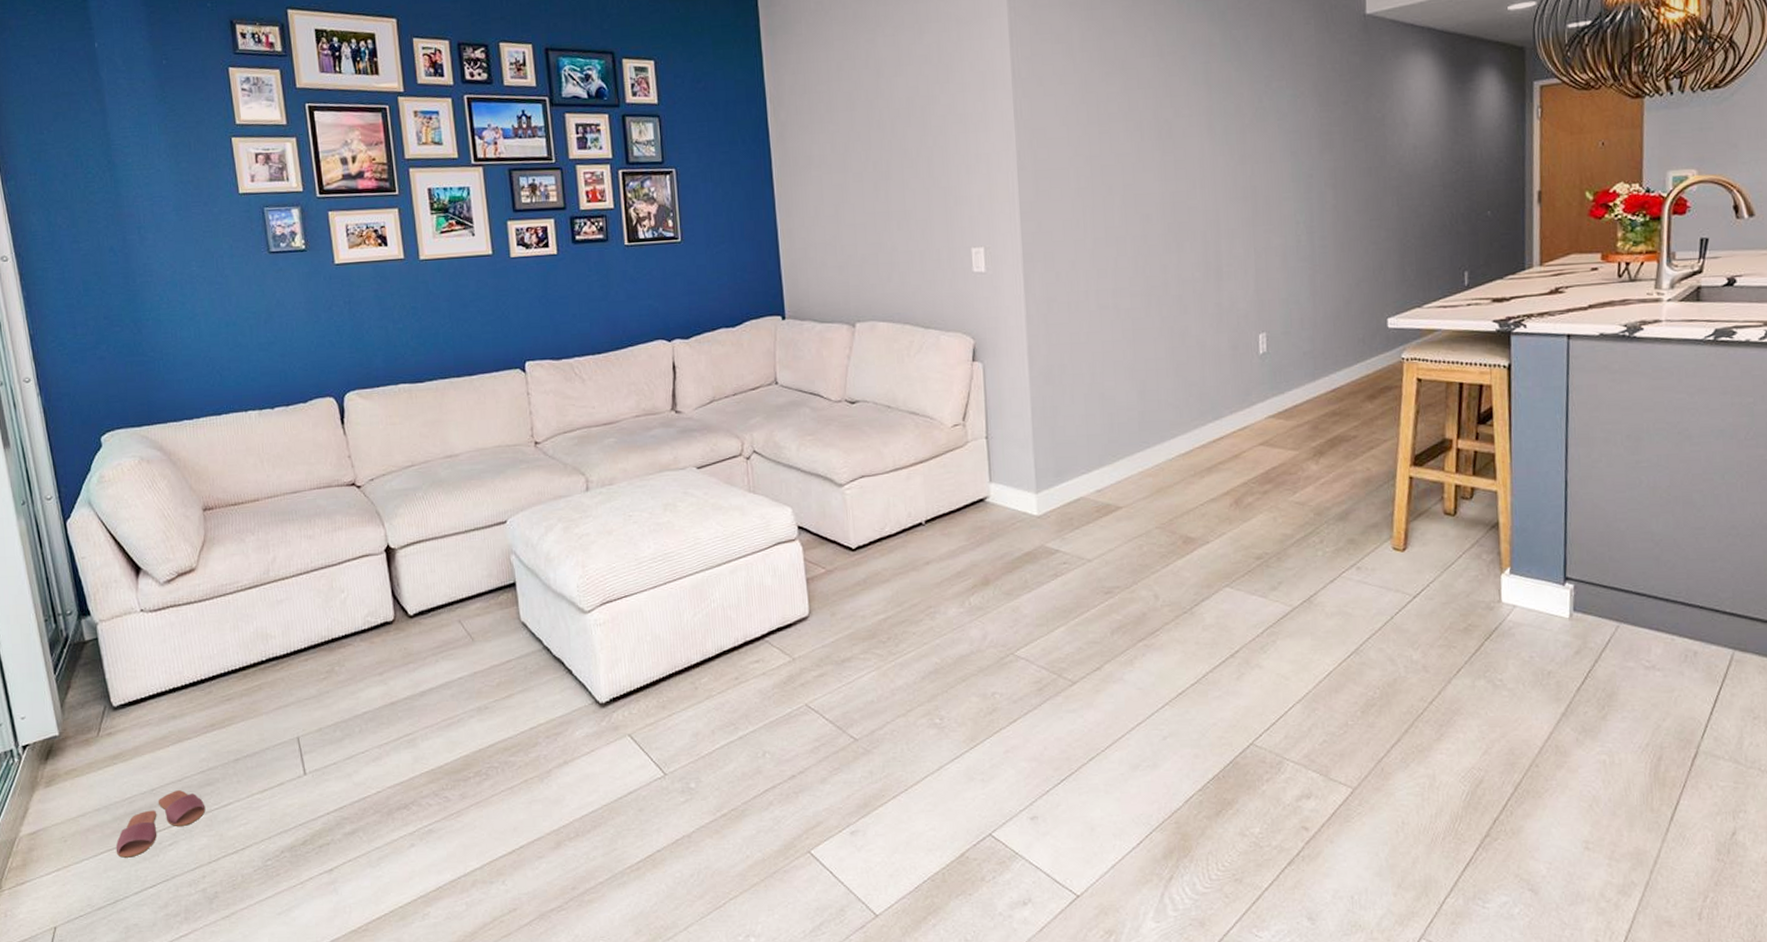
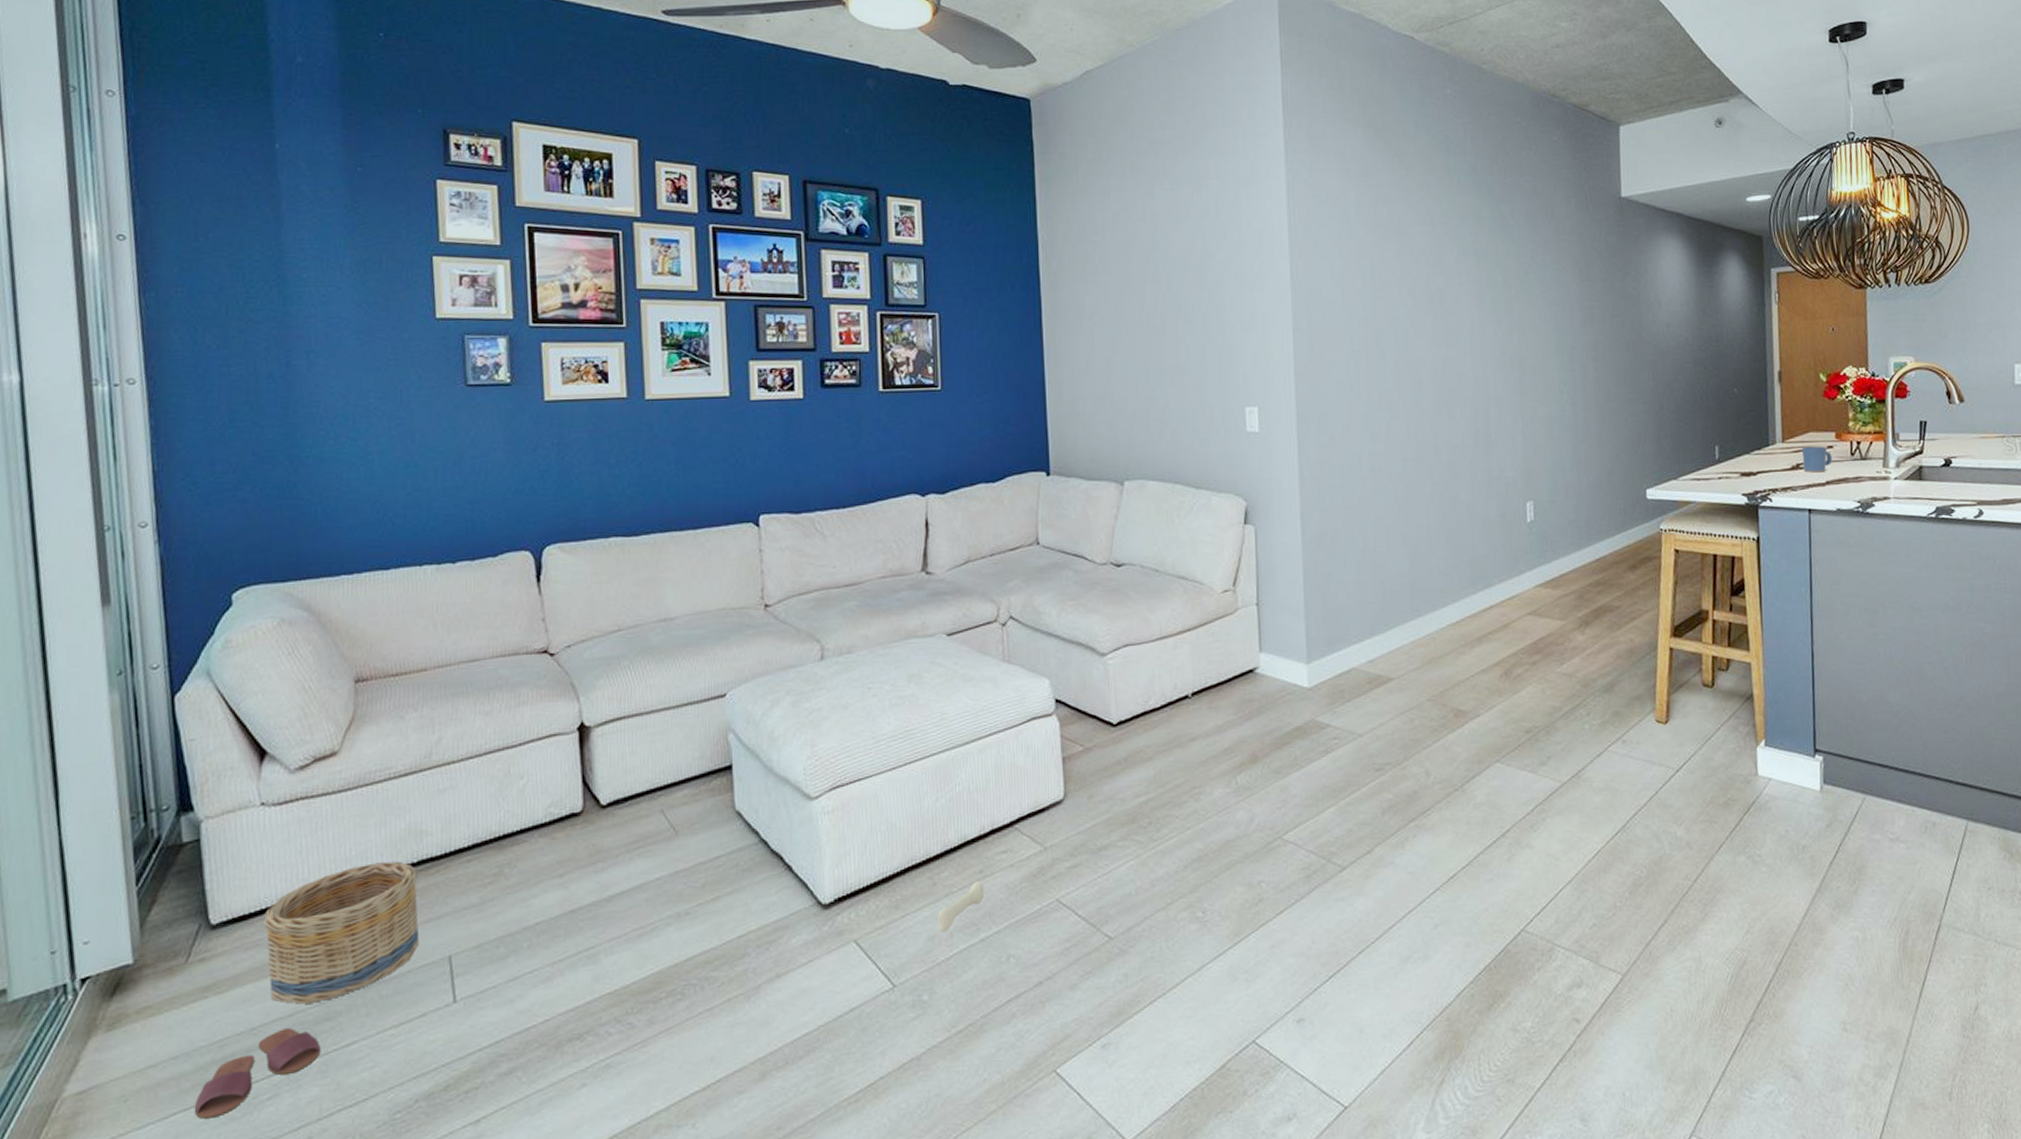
basket: none [152,659,273,772] -> present [264,861,420,1004]
dog toy: none [700,687,741,730] -> present [938,881,984,932]
mug: none [1561,268,1596,297] -> present [1801,446,1832,473]

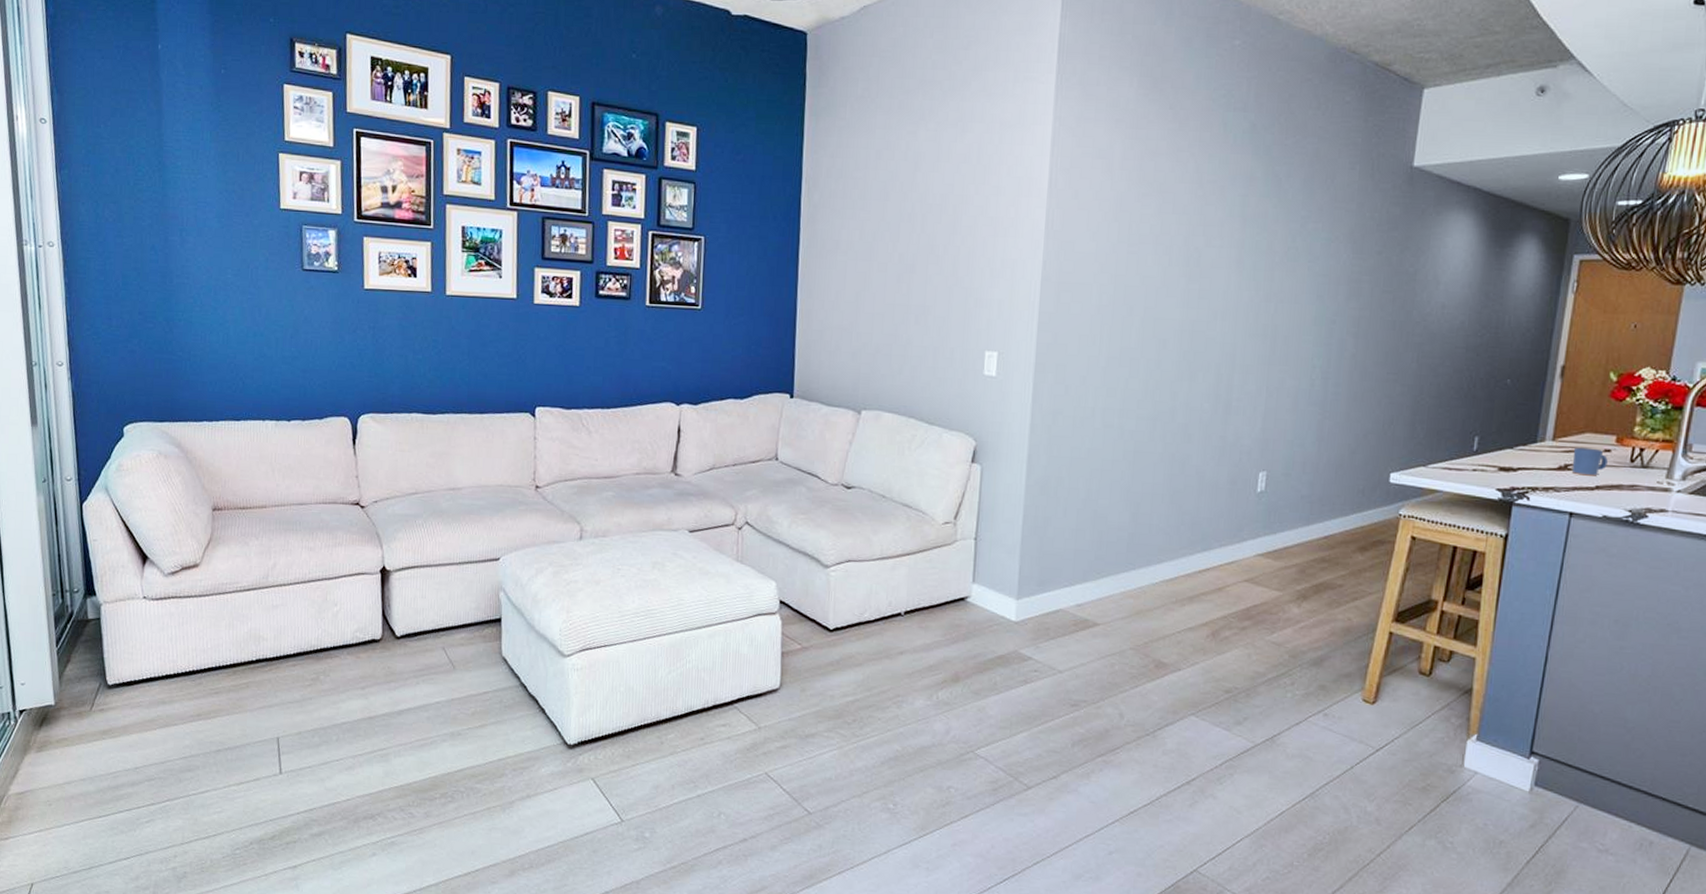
slippers: present [194,1028,321,1119] -> none [96,772,184,829]
basket: present [264,861,420,1004] -> none [145,656,256,757]
dog toy: present [938,881,984,932] -> none [662,746,704,784]

